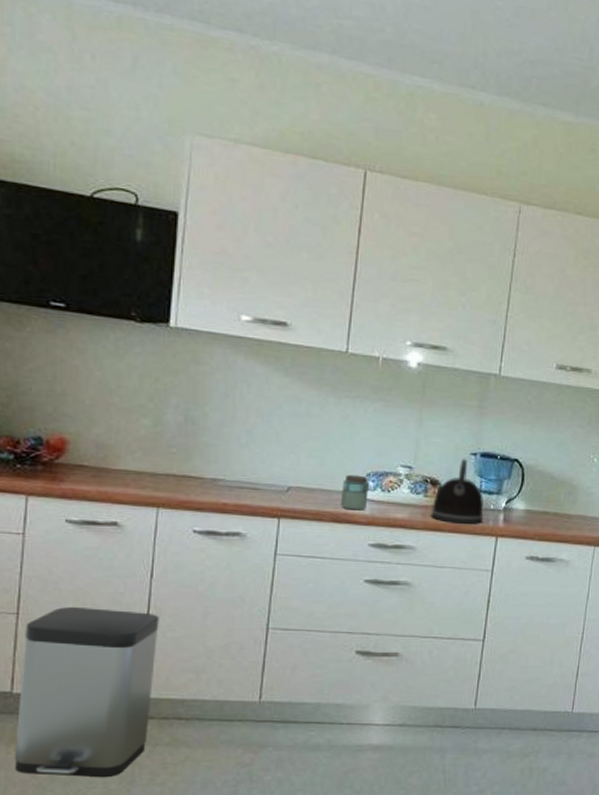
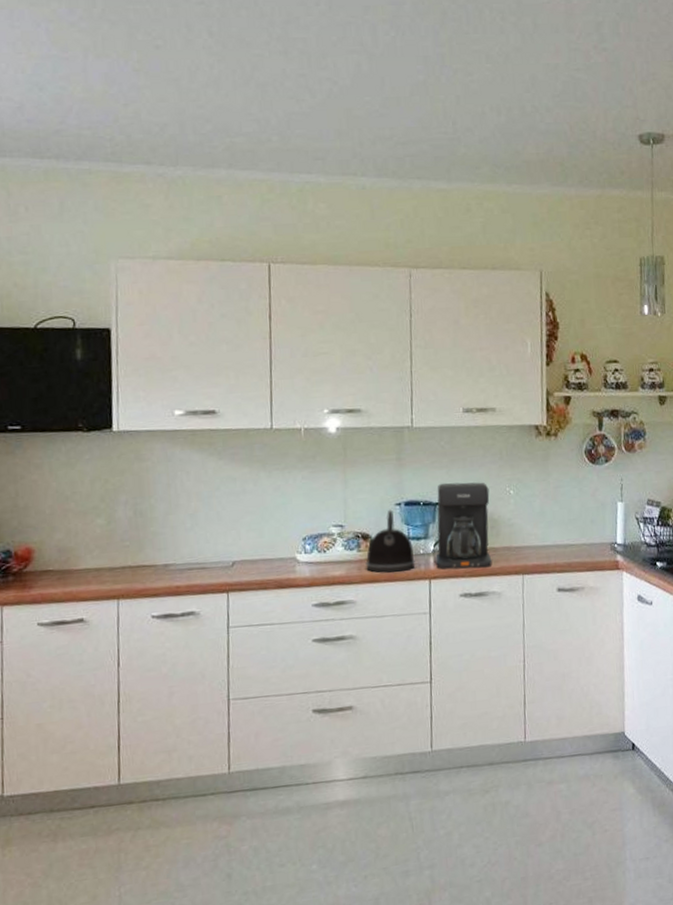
pedal bin: present [14,607,159,777] -> none [10,700,130,874]
peanut butter: present [340,474,369,511] -> none [281,540,307,575]
coffee maker: none [505,439,572,535] -> present [435,482,493,571]

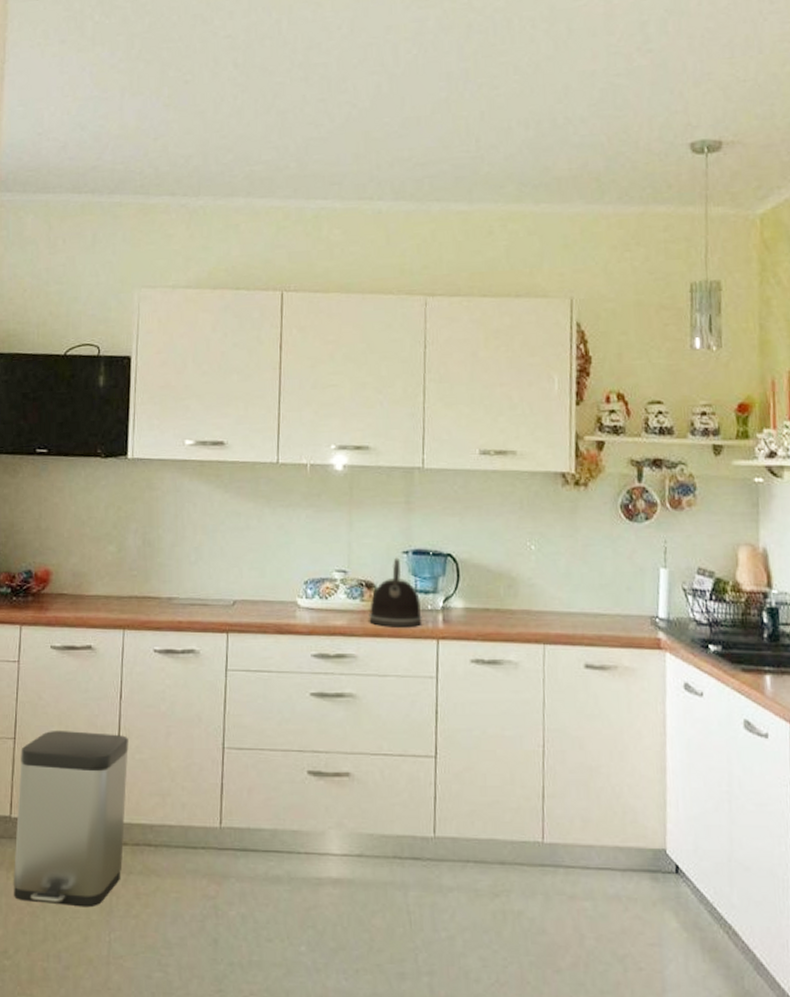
pedal bin: none [10,700,130,874] -> present [13,731,128,906]
coffee maker: present [435,482,493,571] -> none [445,532,509,633]

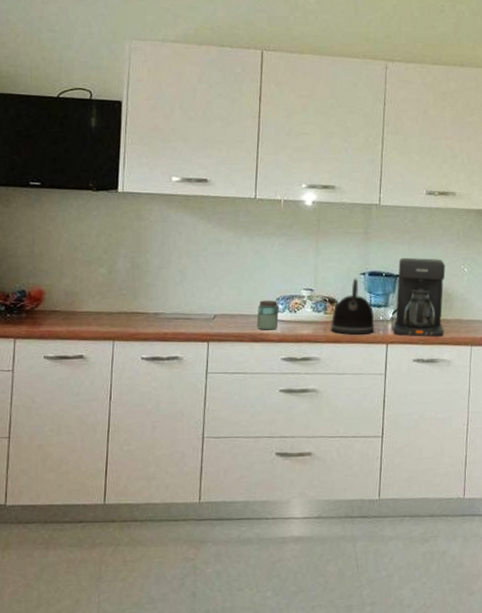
pedal bin: present [13,731,128,906] -> none [8,429,117,576]
peanut butter: none [282,583,308,620] -> present [256,300,279,330]
coffee maker: none [445,532,509,633] -> present [393,257,446,338]

